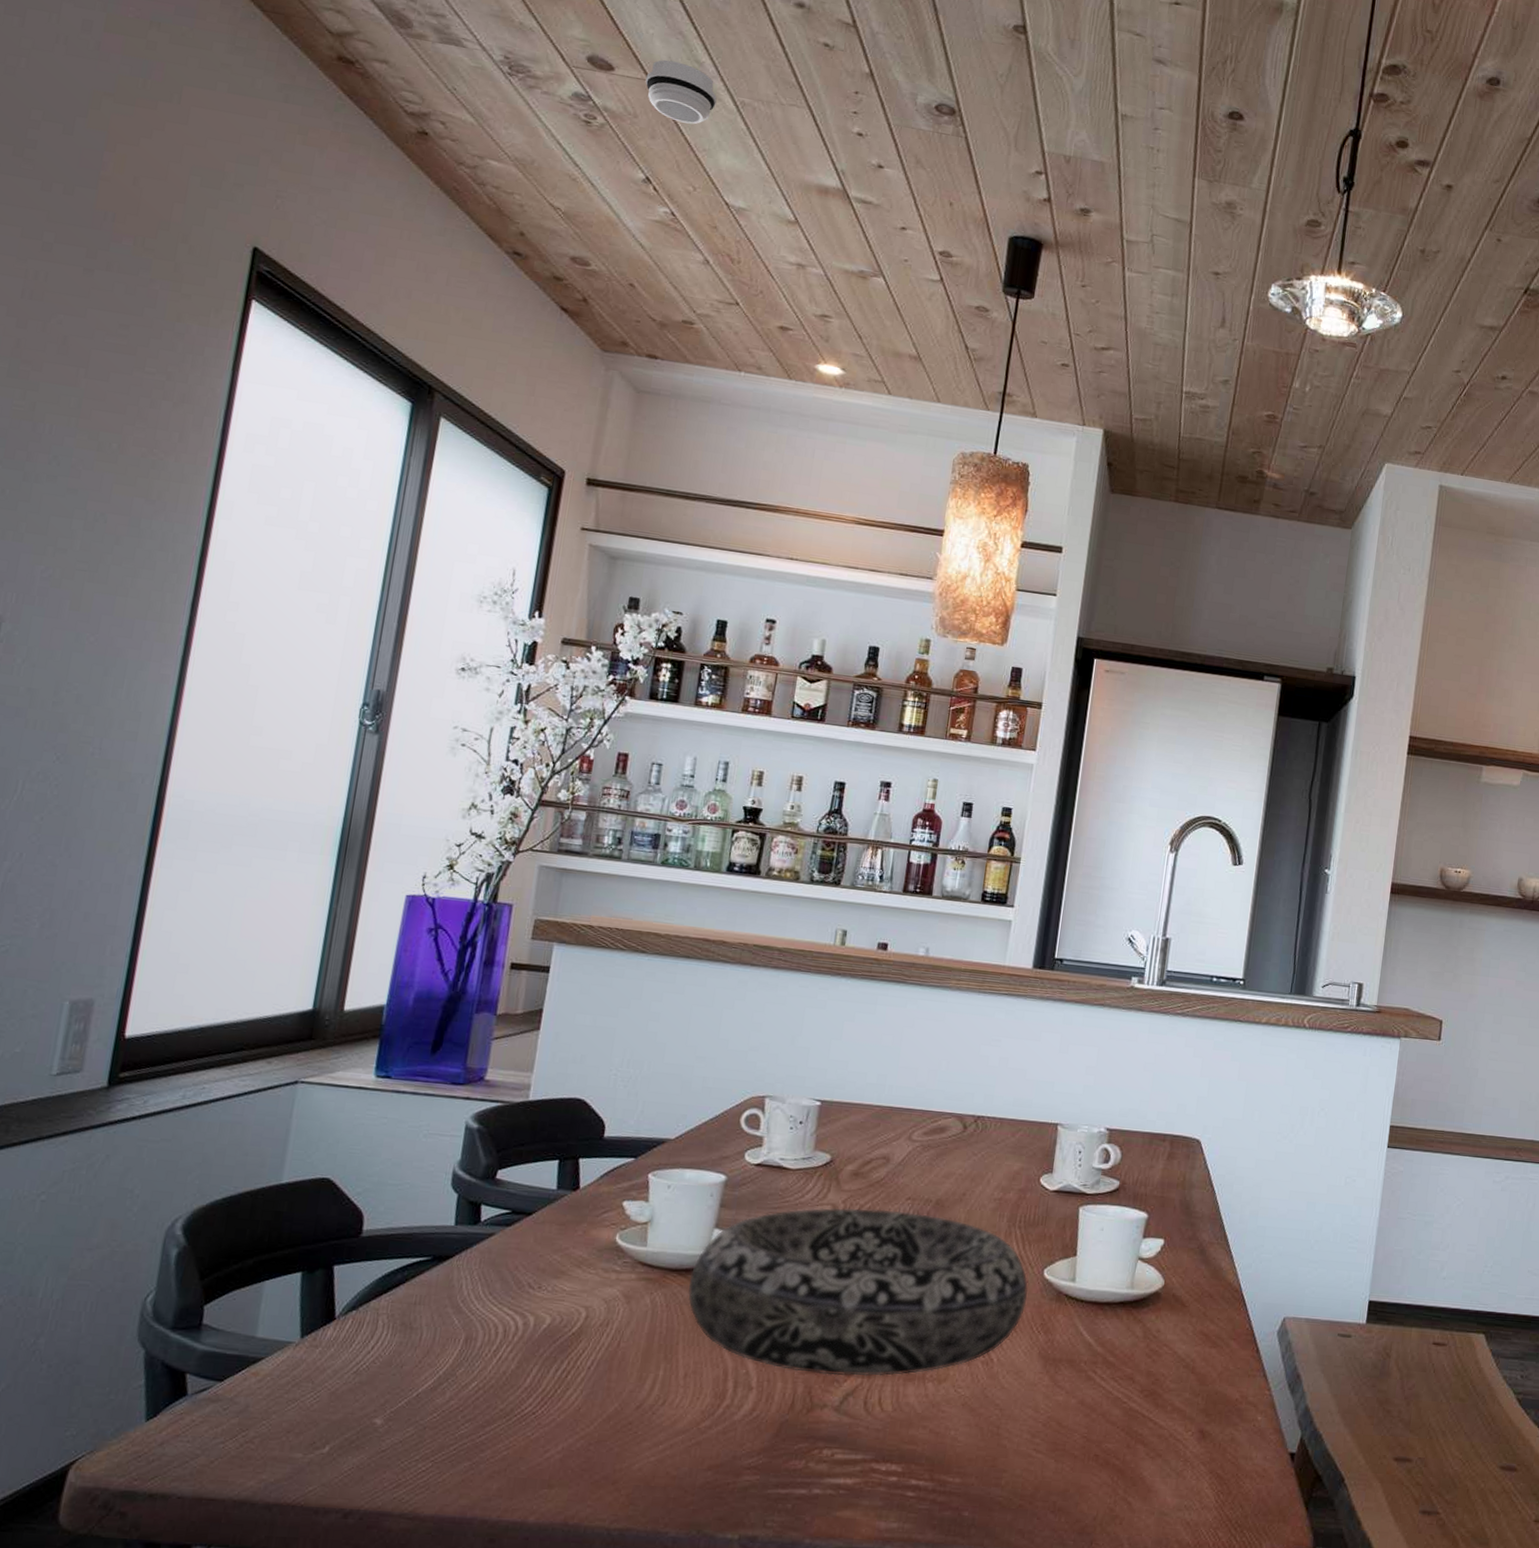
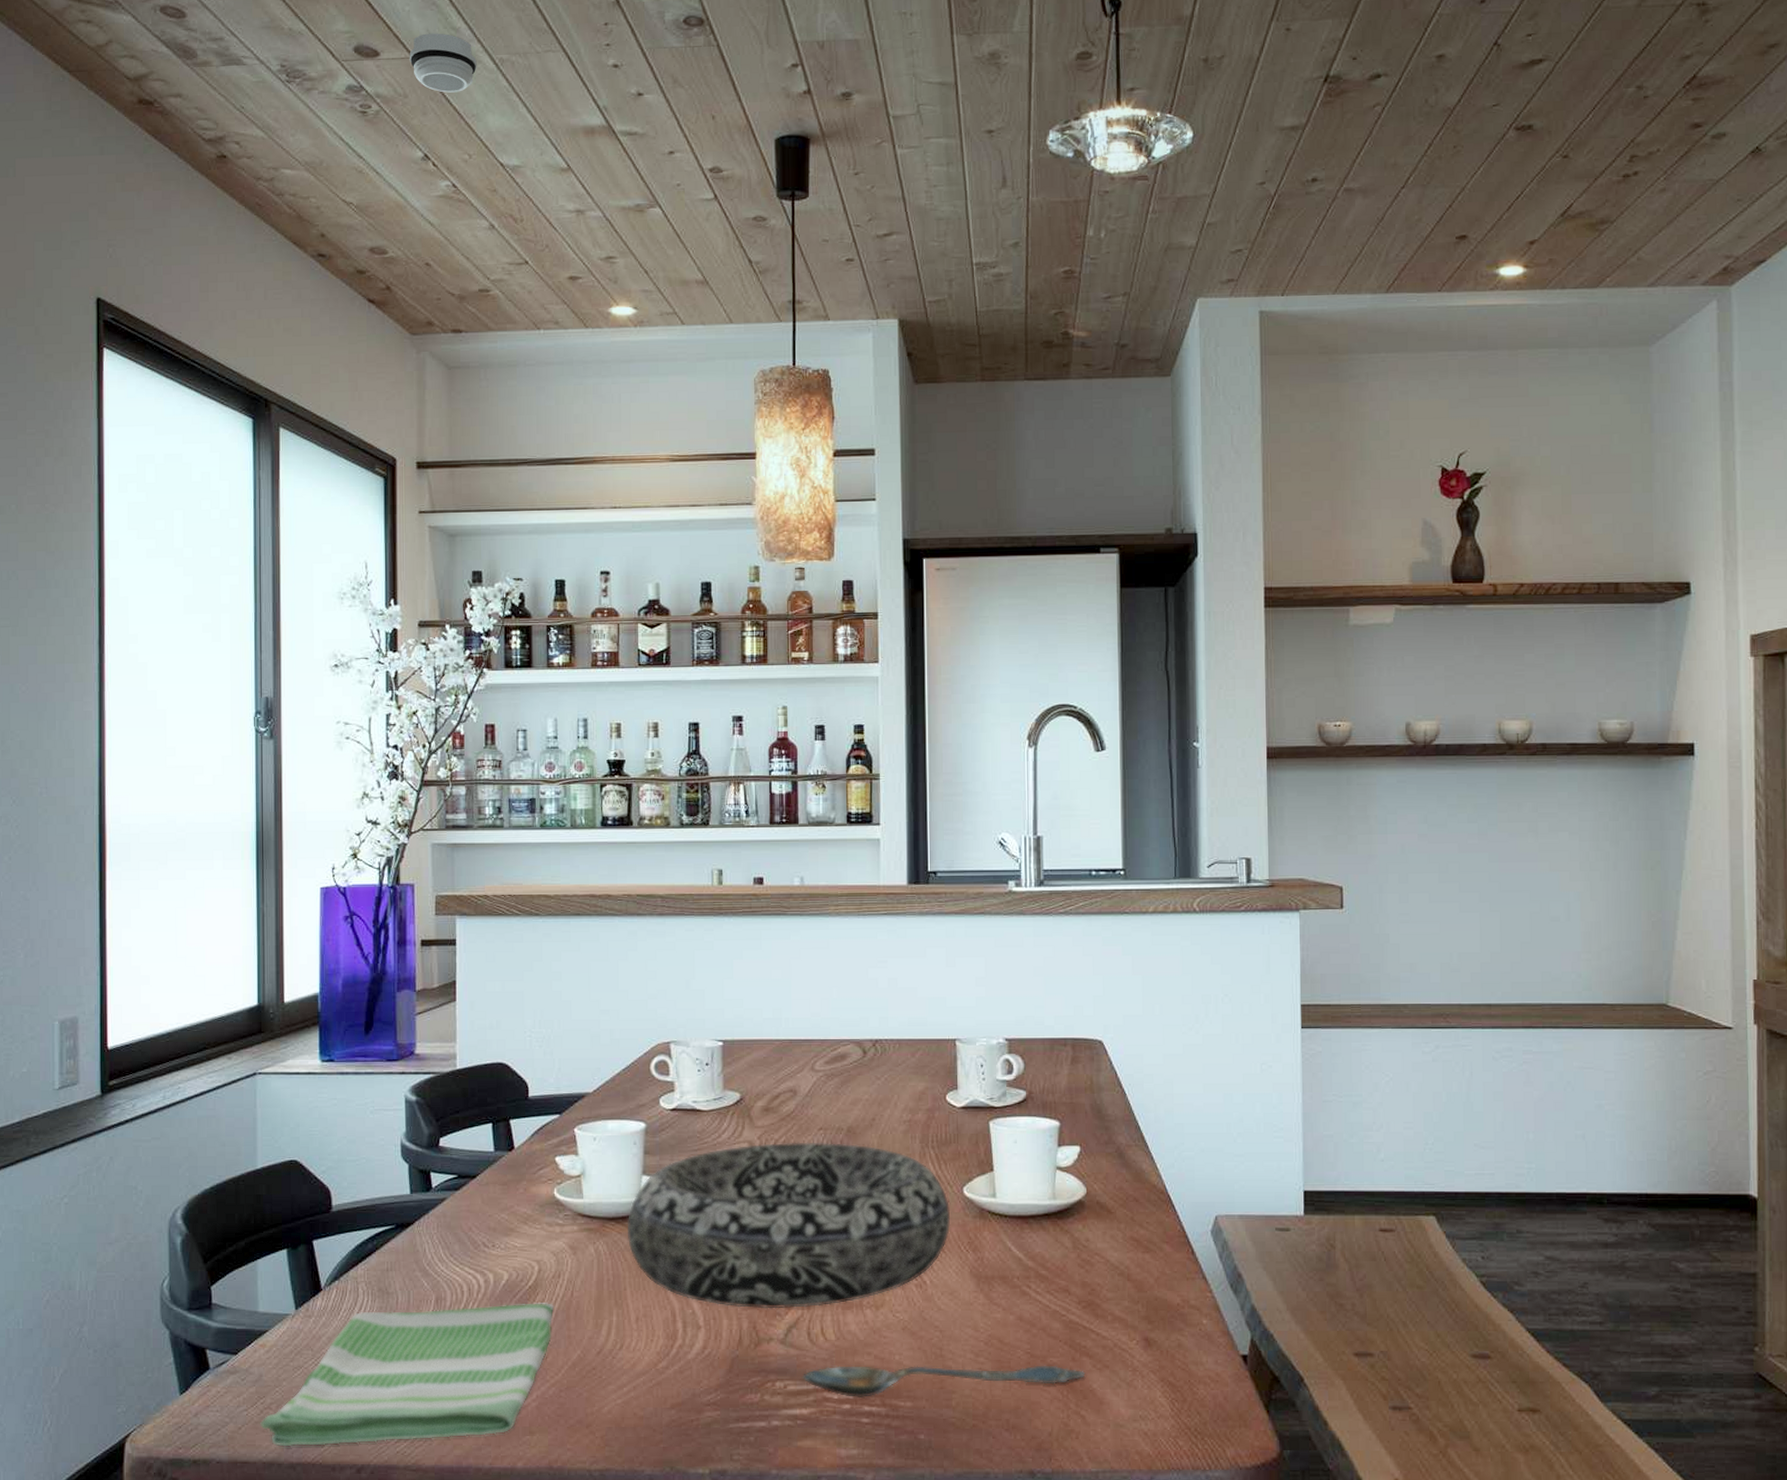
dish towel: none [237,1345,598,1487] -> present [260,1303,555,1447]
spoon: none [851,1437,1137,1471] -> present [802,1365,1085,1397]

